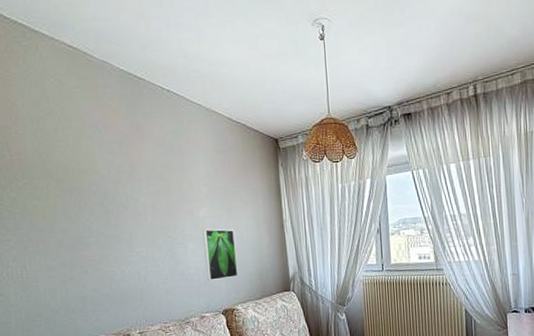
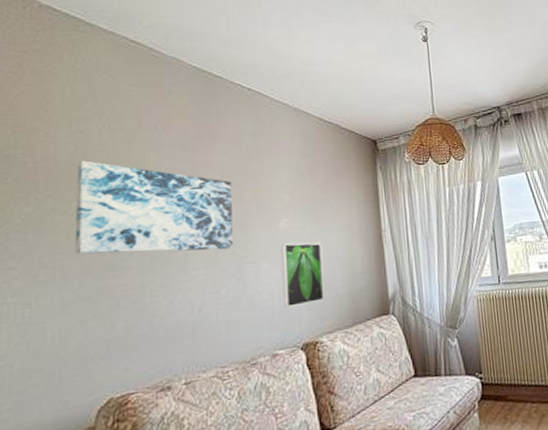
wall art: none [41,155,165,233] -> present [75,160,233,254]

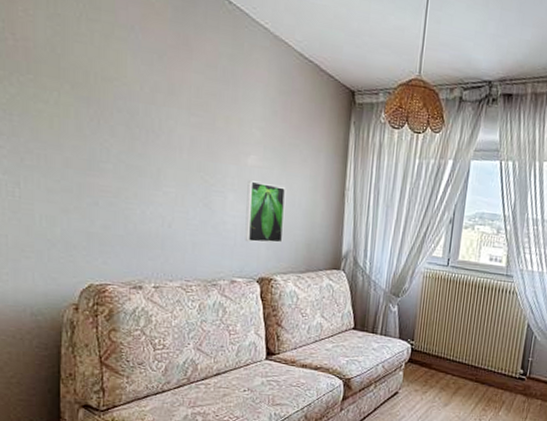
wall art: present [75,160,233,254] -> none [55,48,205,175]

